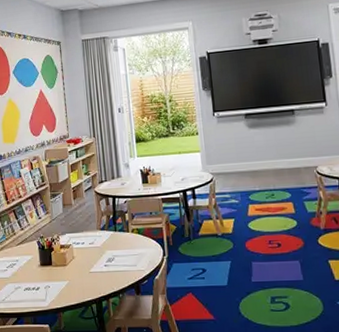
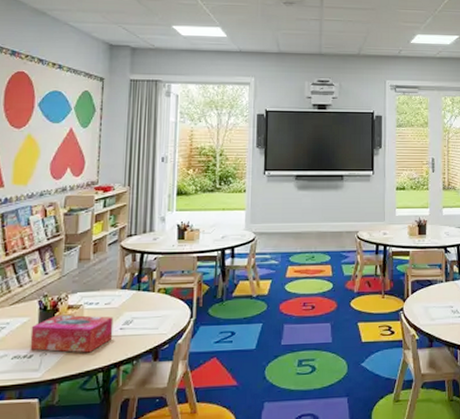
tissue box: none [35,253,100,287] -> present [30,314,114,353]

